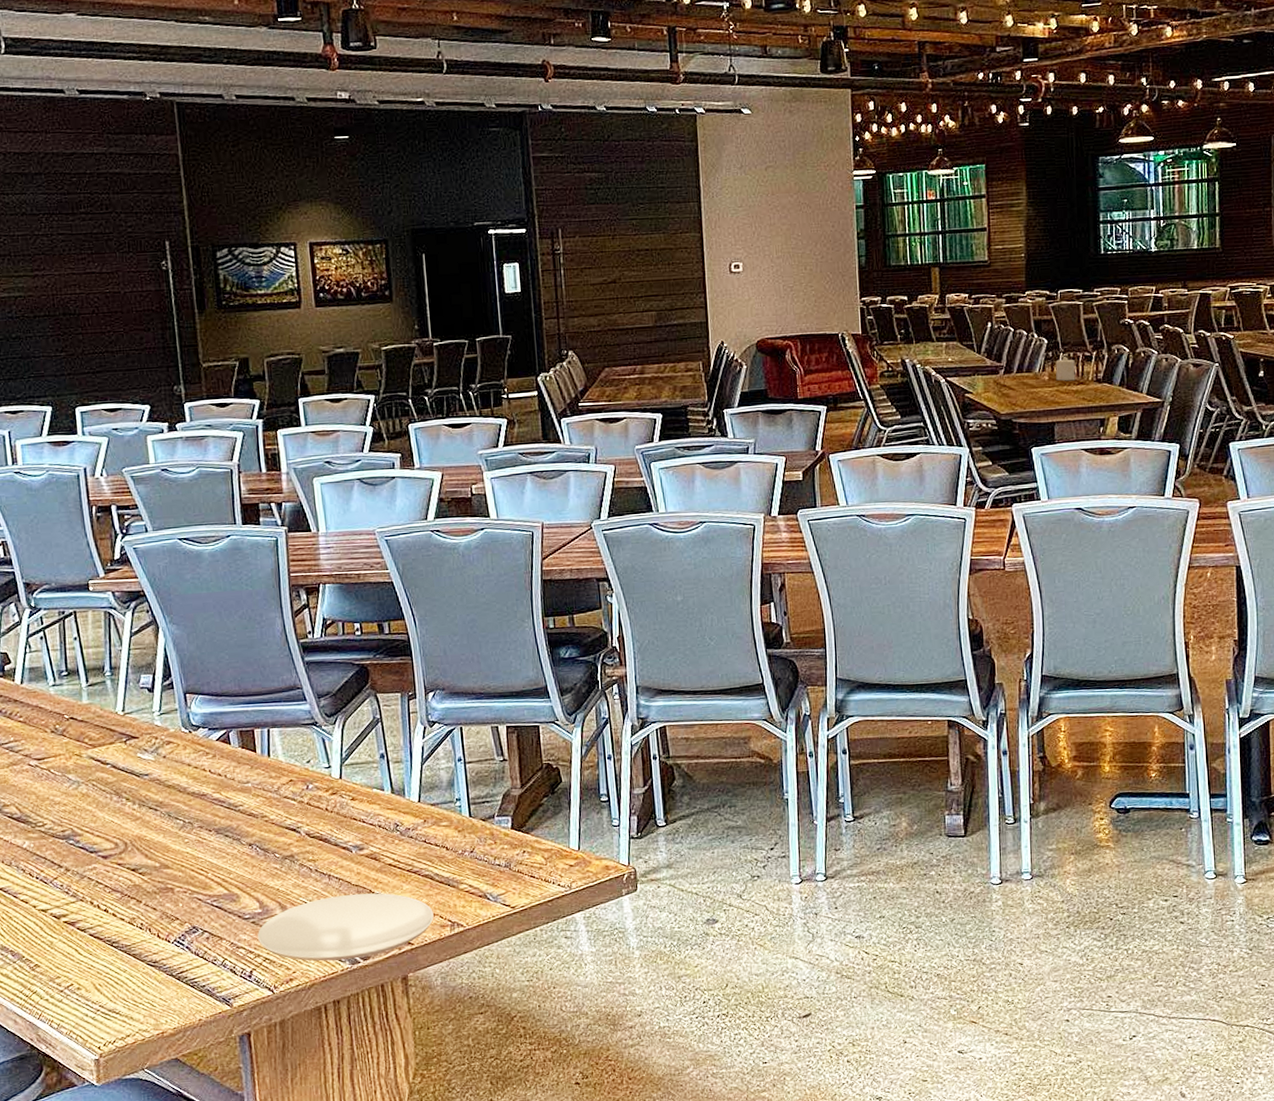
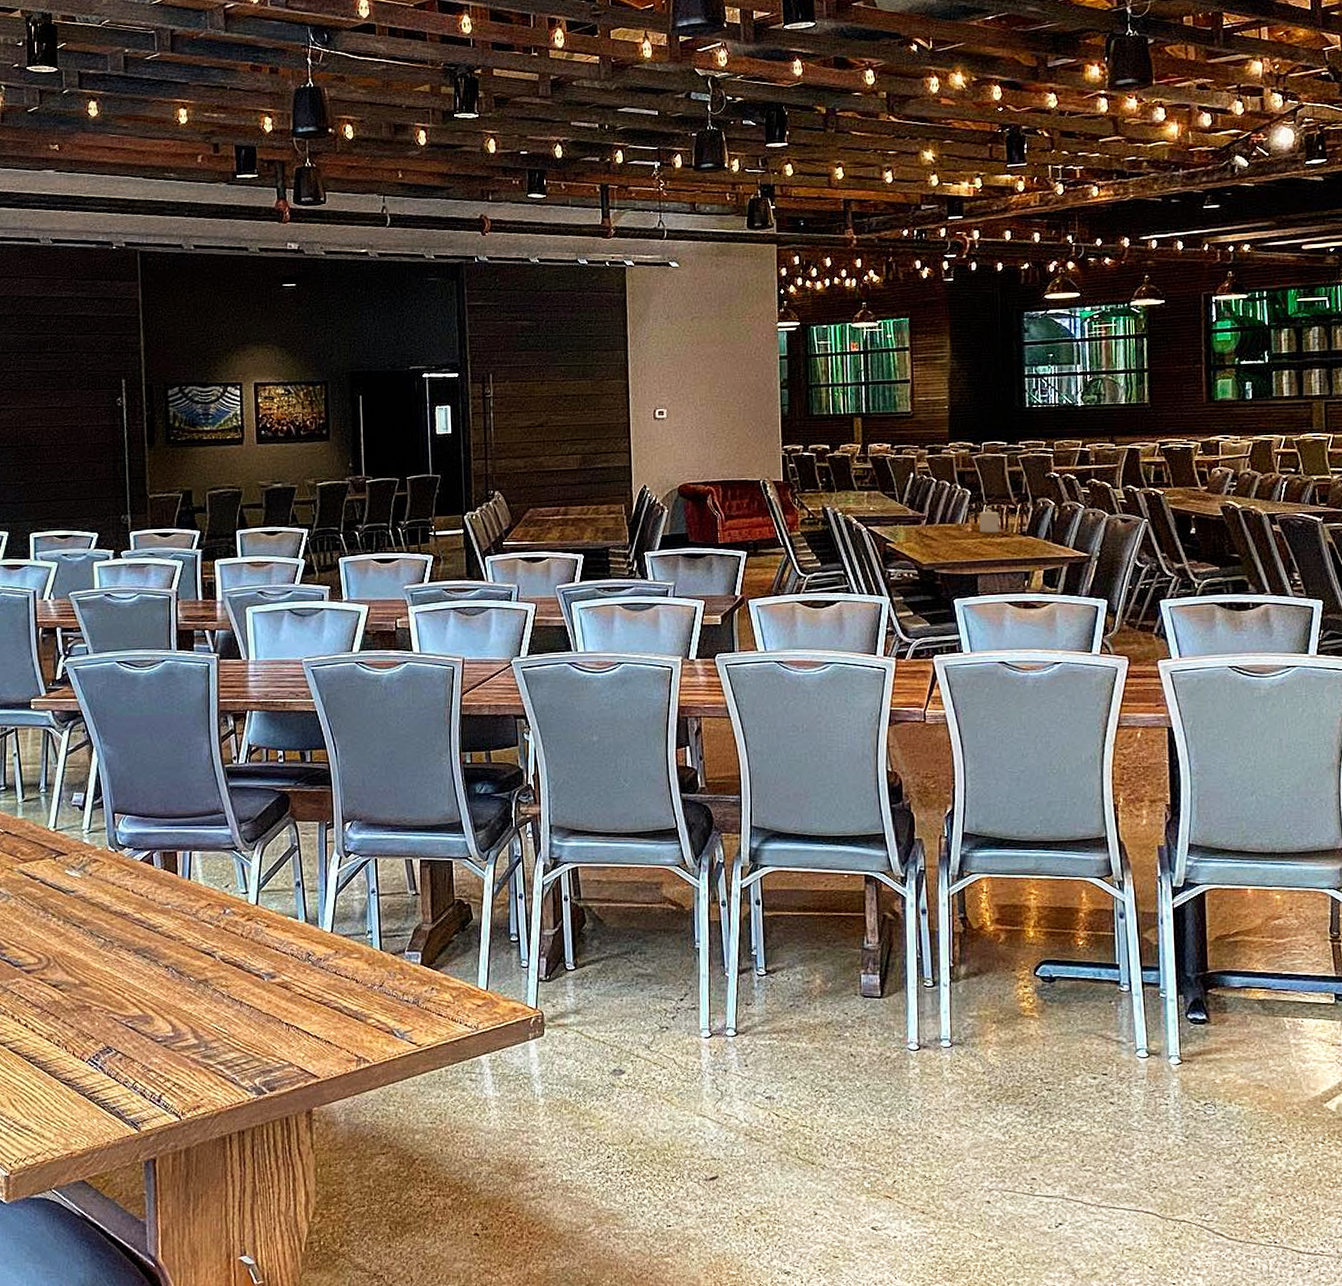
plate: present [257,893,434,962] -> none [168,1022,341,1090]

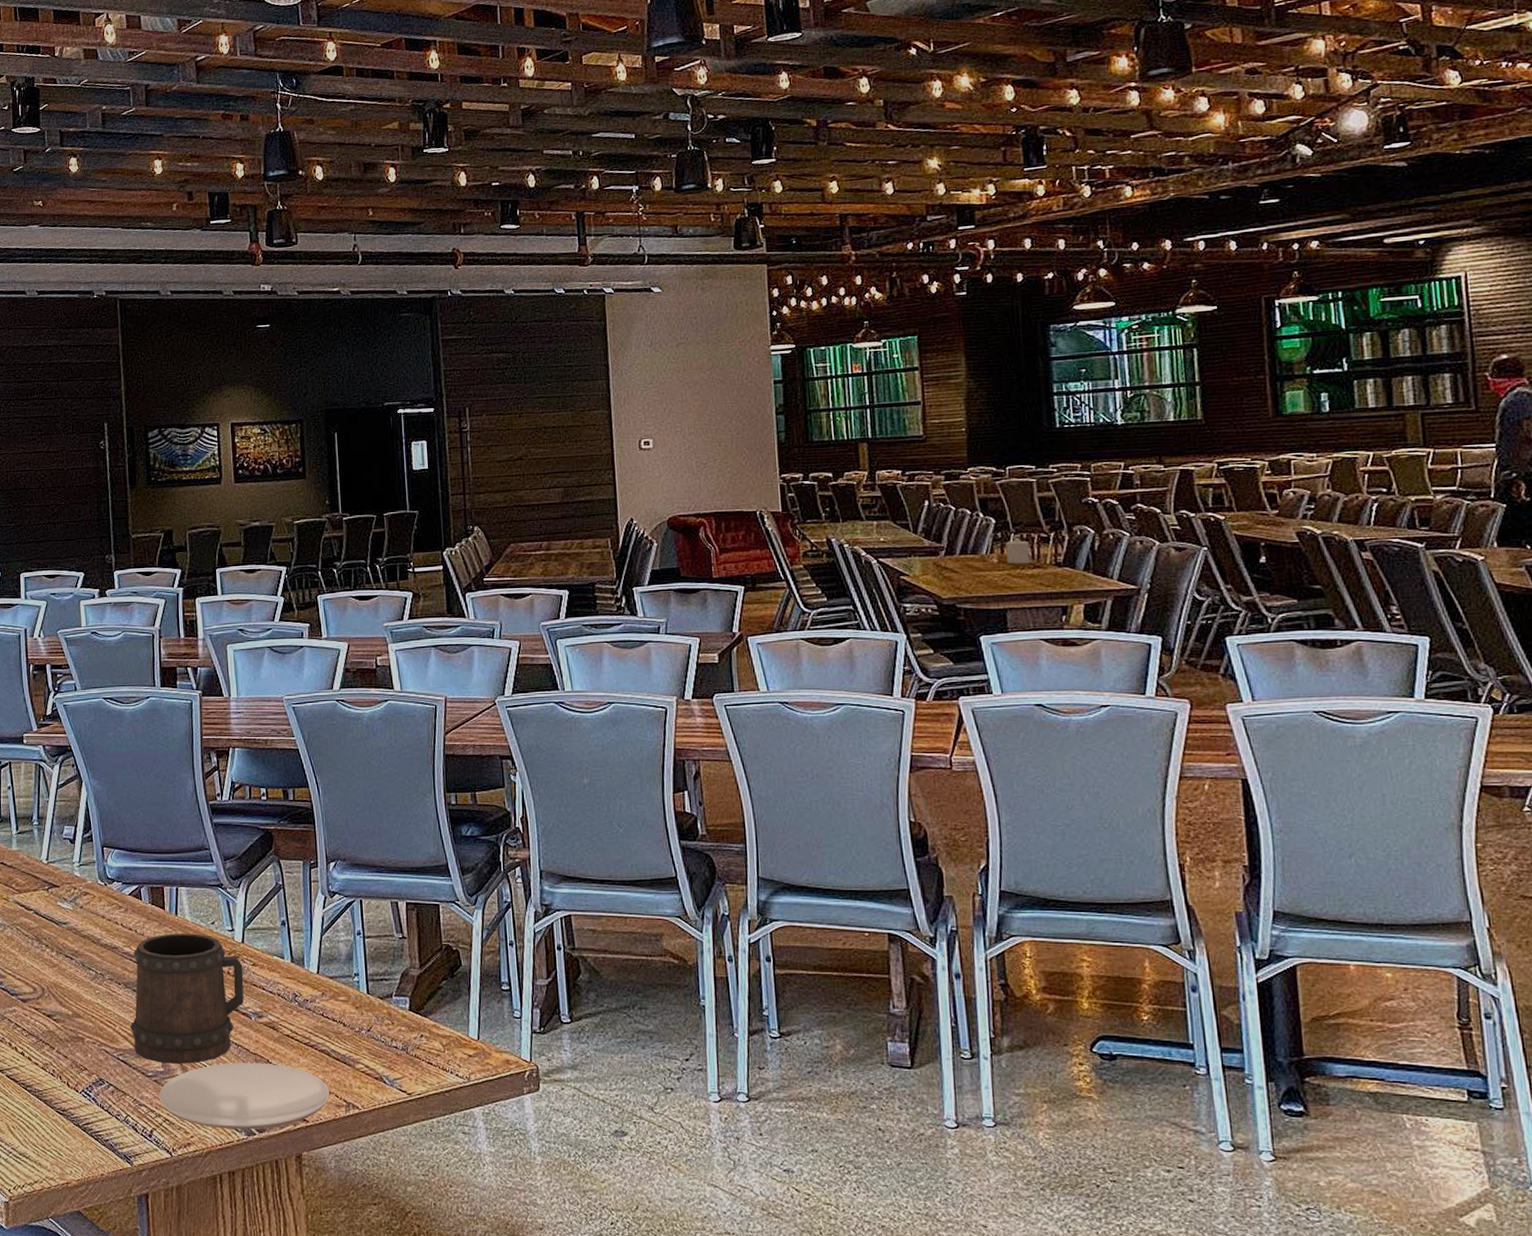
beer mug: none [139,897,257,1028] -> present [129,933,244,1064]
plate: none [168,1022,341,1090] -> present [158,1062,329,1130]

